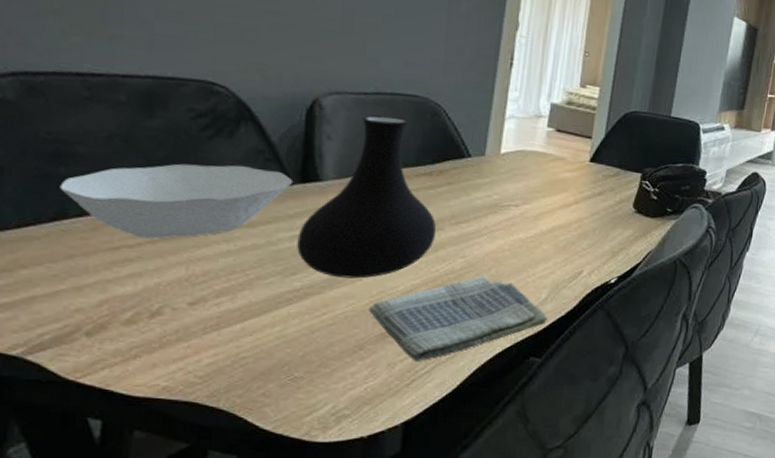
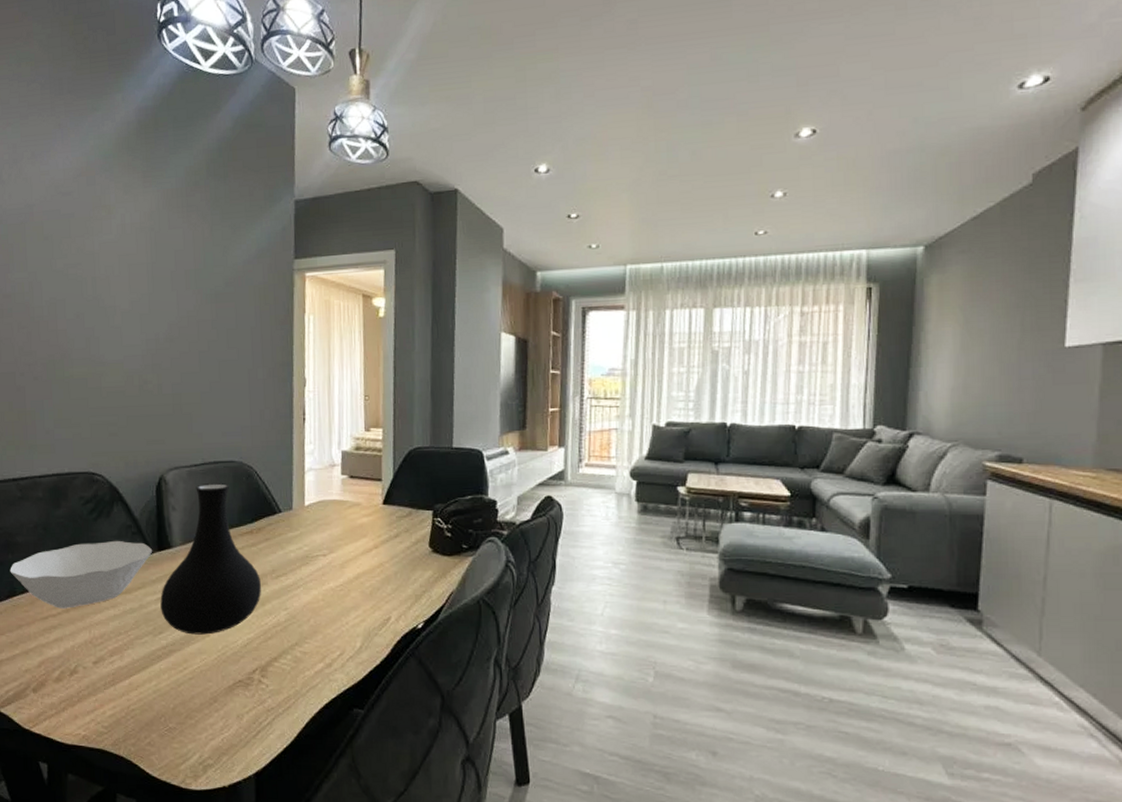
dish towel: present [369,275,547,362] -> none [217,626,364,714]

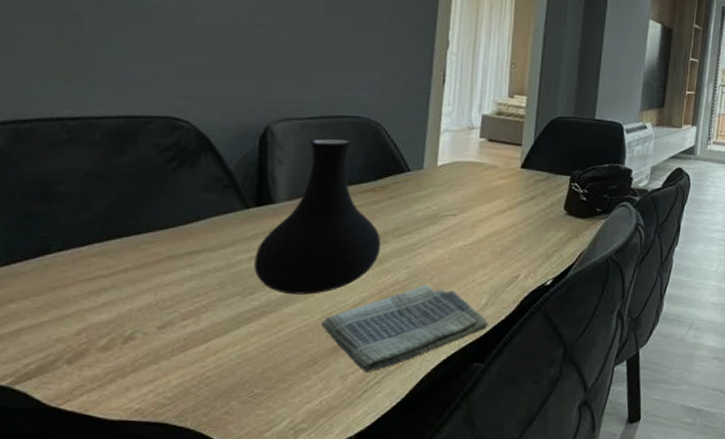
bowl: present [10,540,153,609] -> none [43,193,250,268]
dish towel: none [217,626,364,714] -> present [321,284,488,373]

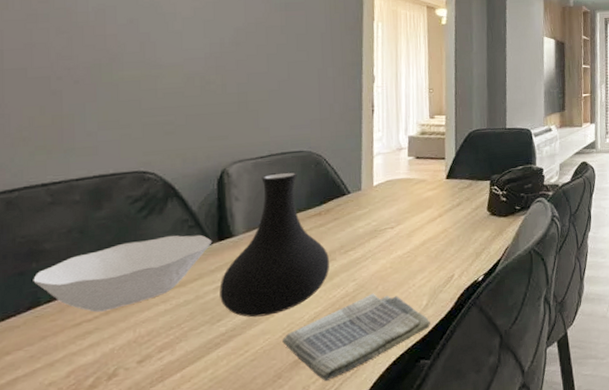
bowl: none [43,193,250,268] -> present [33,234,212,312]

